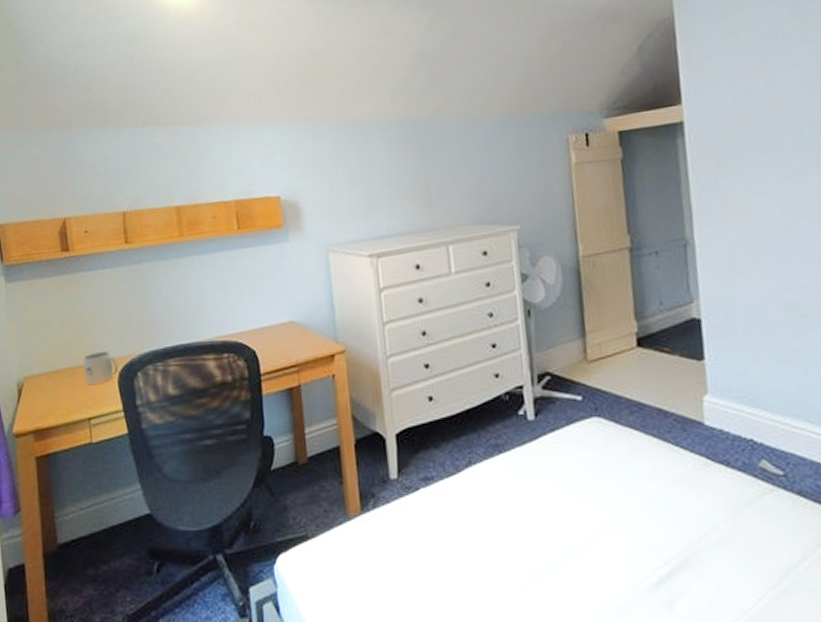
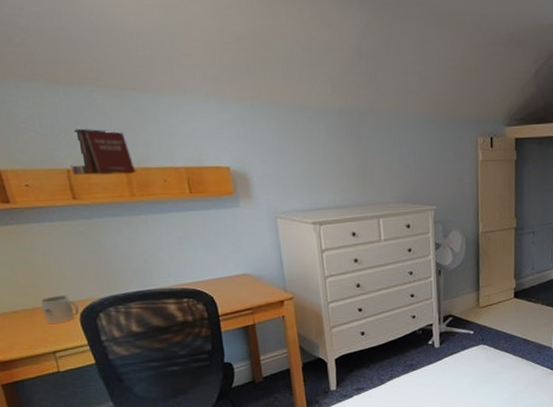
books: none [127,168,186,218] -> present [71,128,136,176]

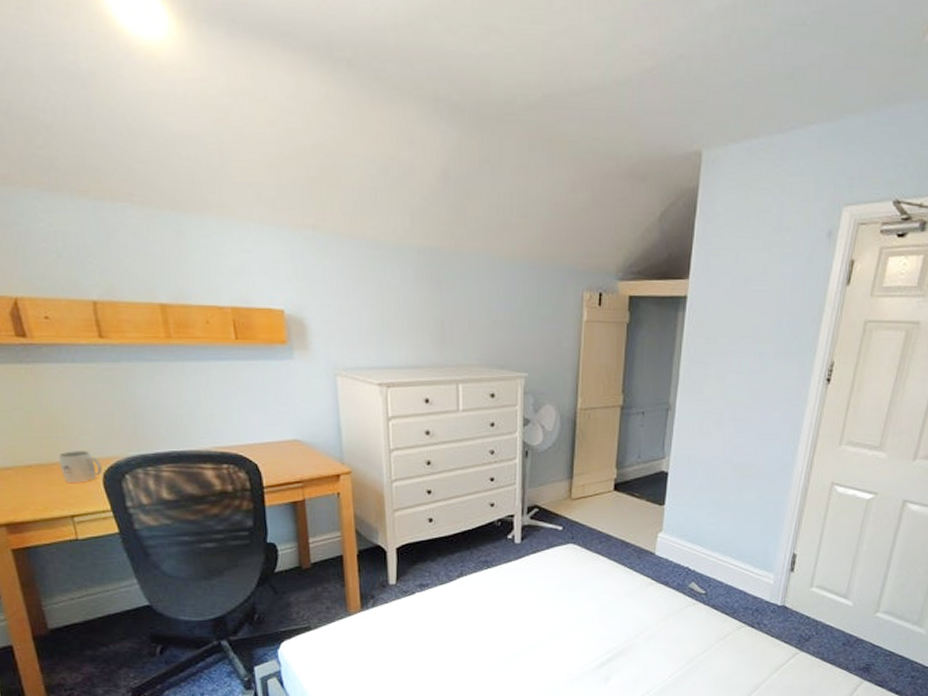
books: present [71,128,136,176] -> none [98,252,173,311]

